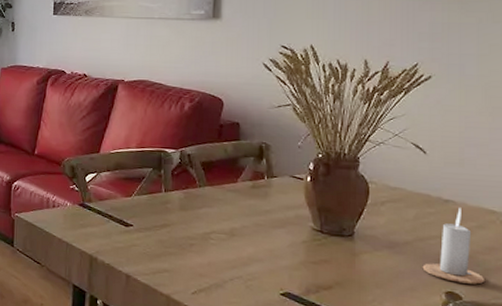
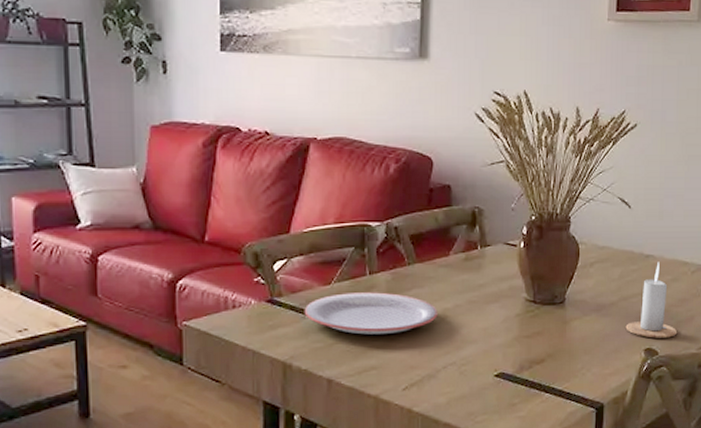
plate: none [109,205,226,244] -> present [304,292,438,335]

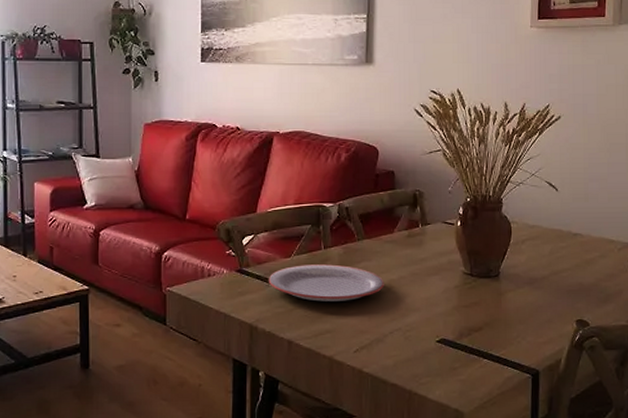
candle: present [625,261,678,338] -> none [557,239,607,310]

